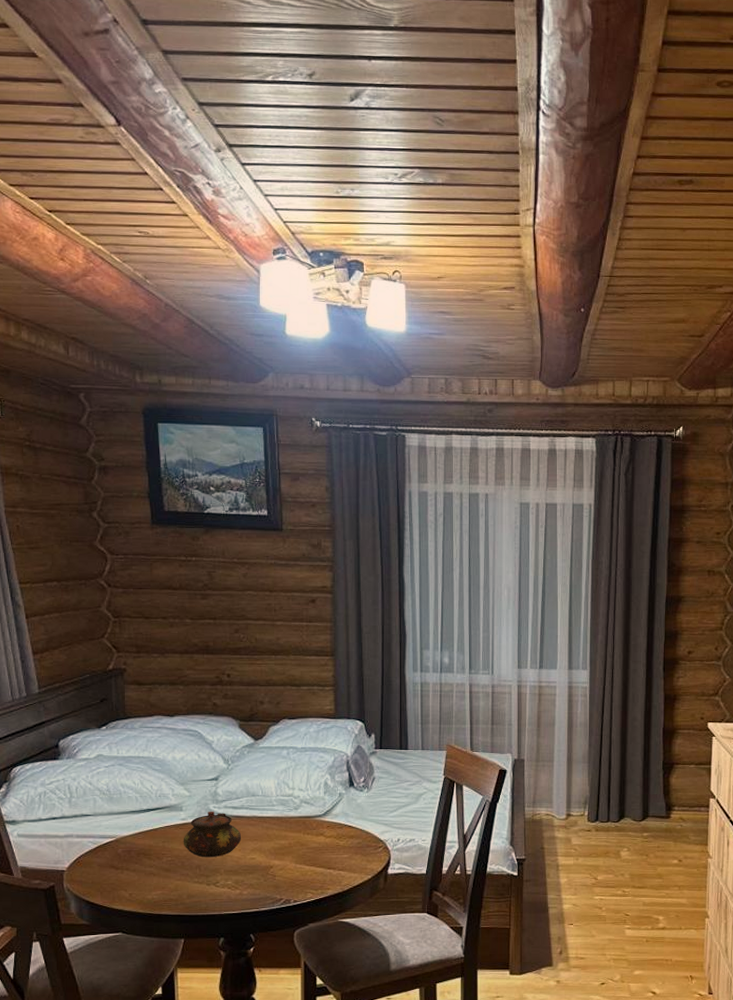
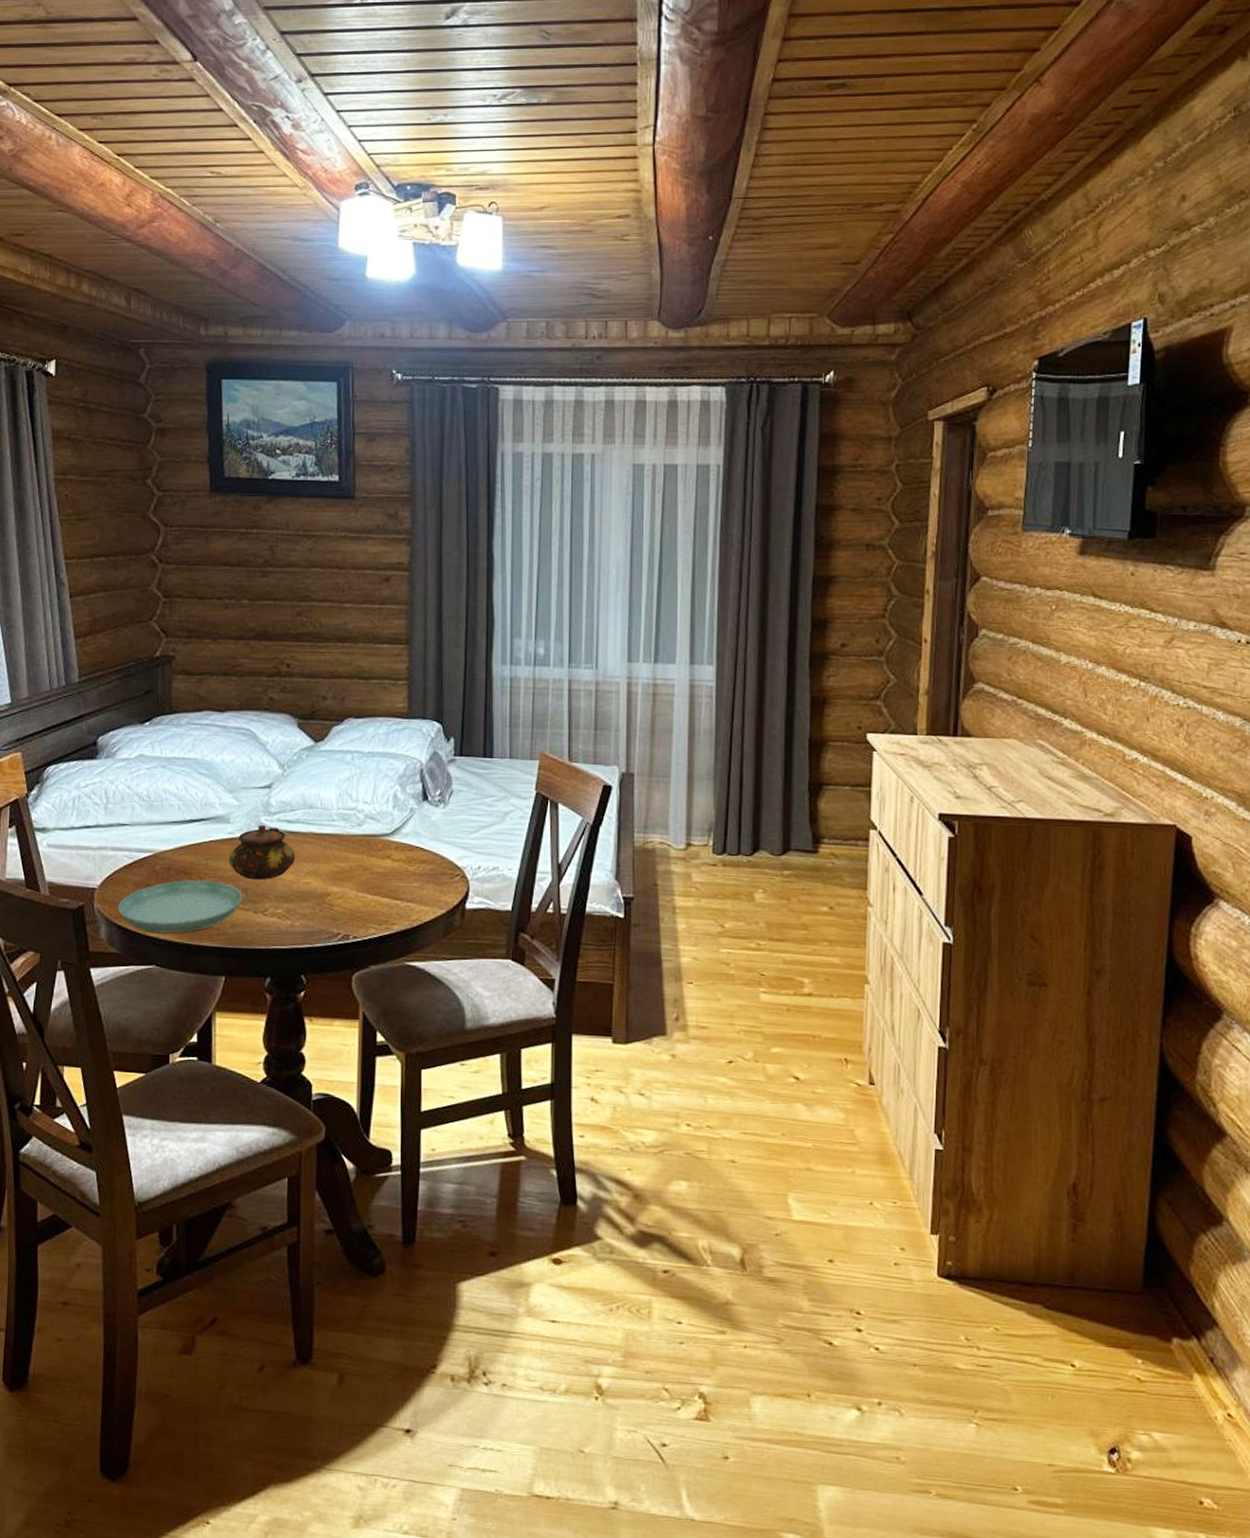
saucer: none [86,860,196,906] -> present [118,880,242,934]

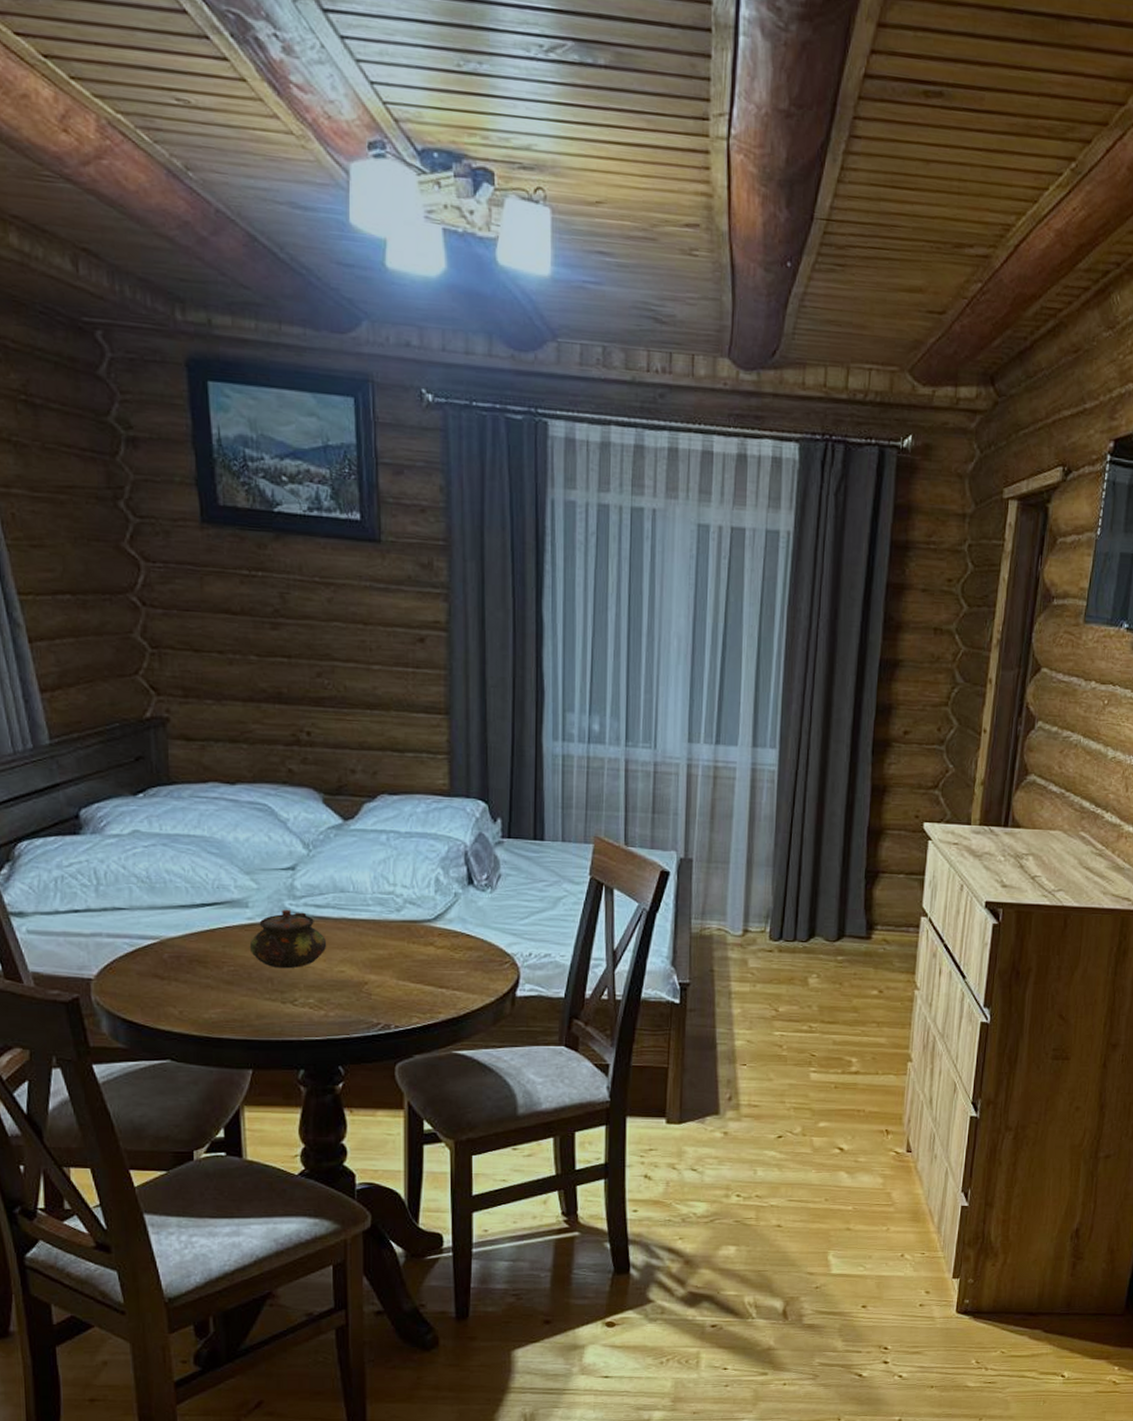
saucer: present [118,880,242,934] -> none [121,969,268,1026]

